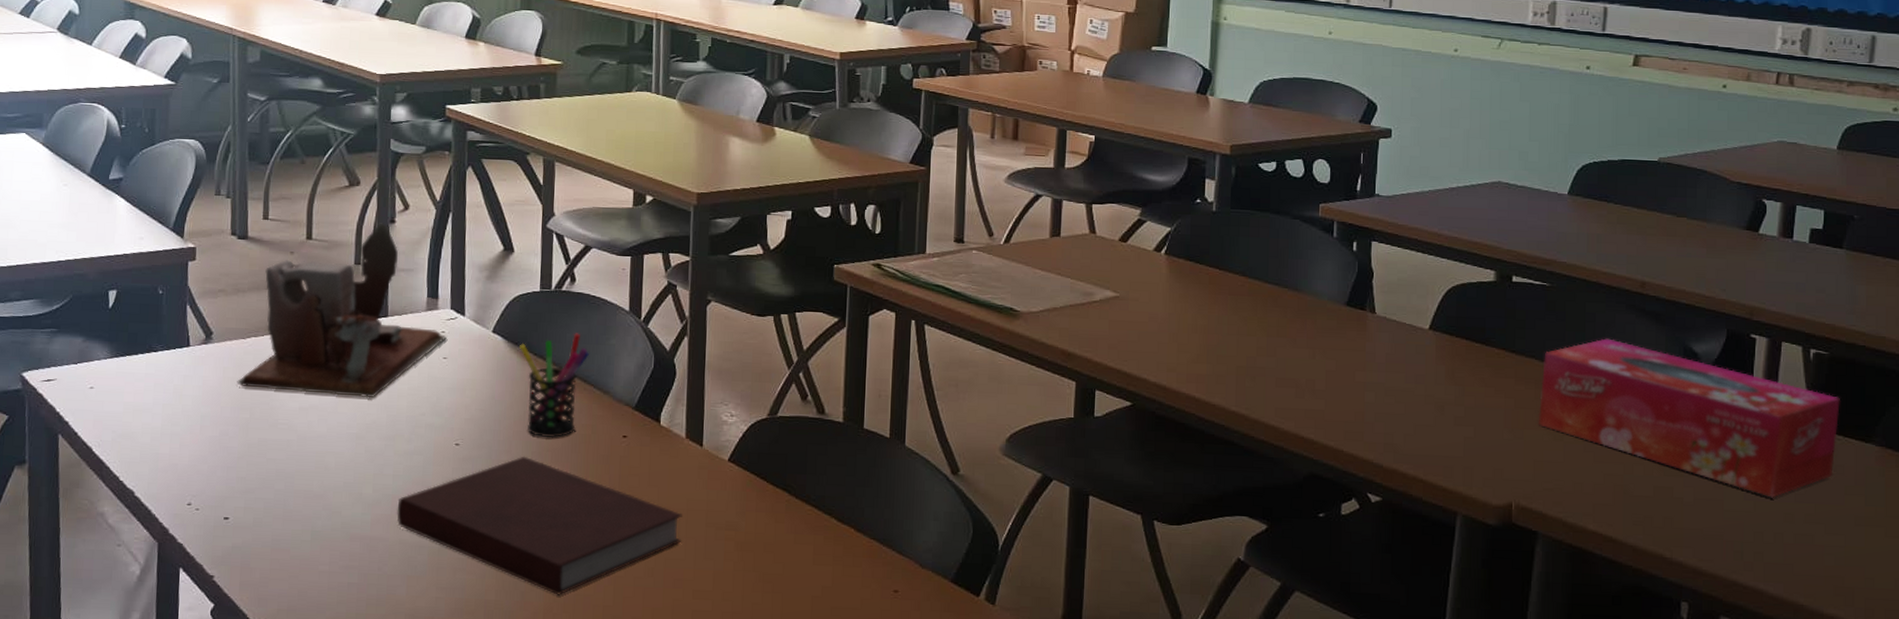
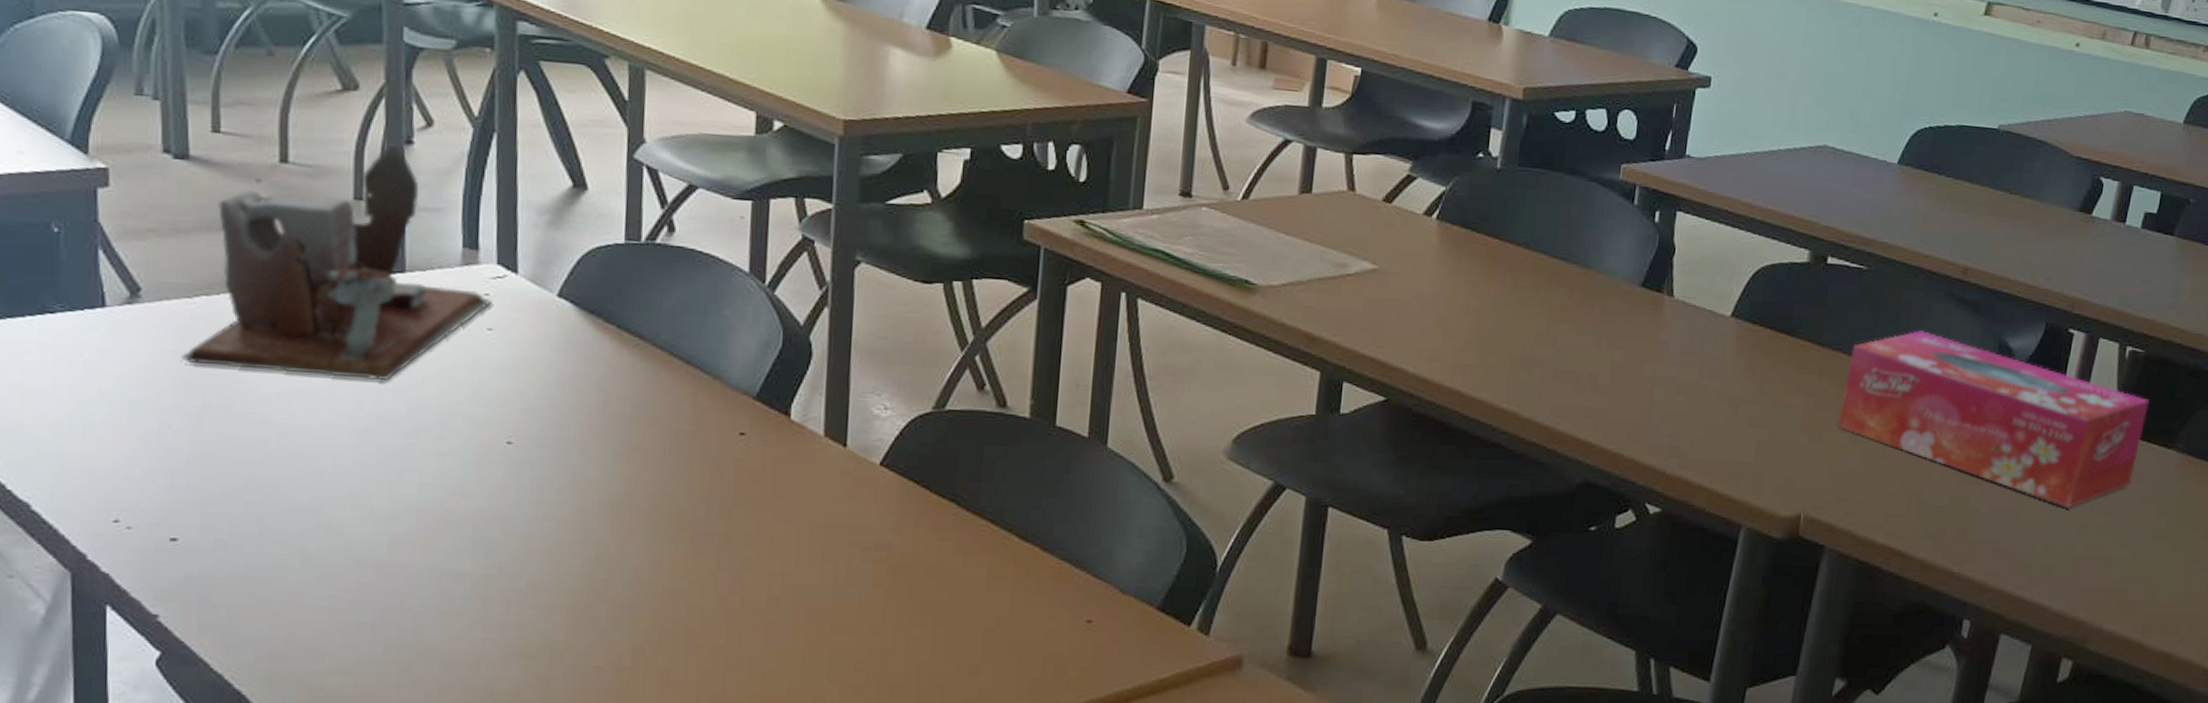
notebook: present [397,456,682,595] -> none [425,458,819,633]
pen holder: present [519,333,589,438] -> none [596,299,694,436]

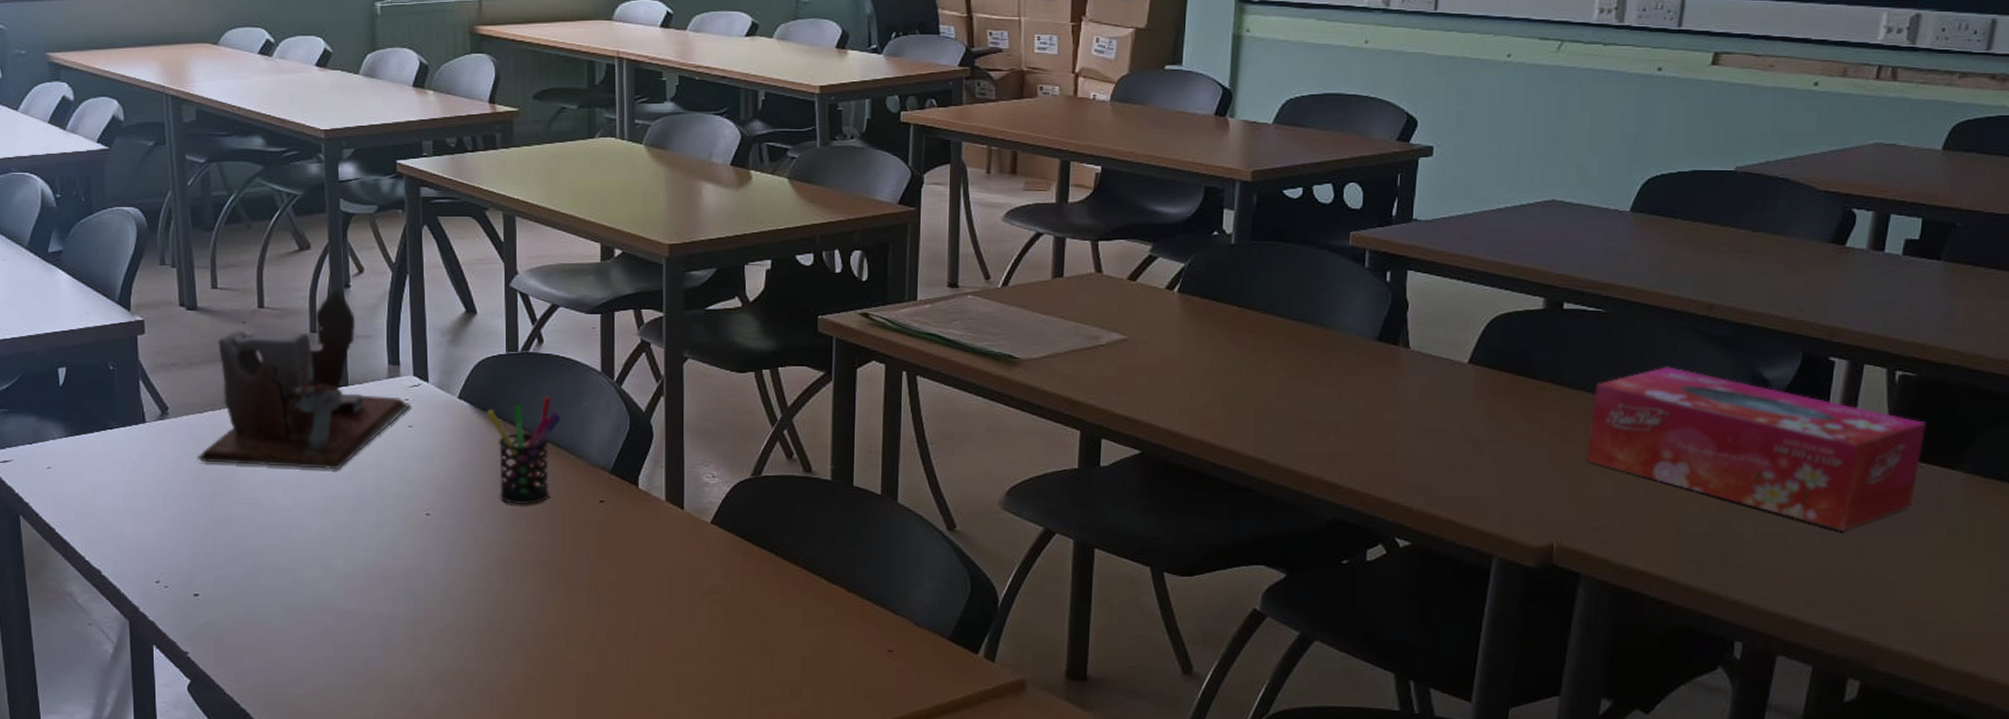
pen holder: none [596,299,694,436] -> present [488,396,561,505]

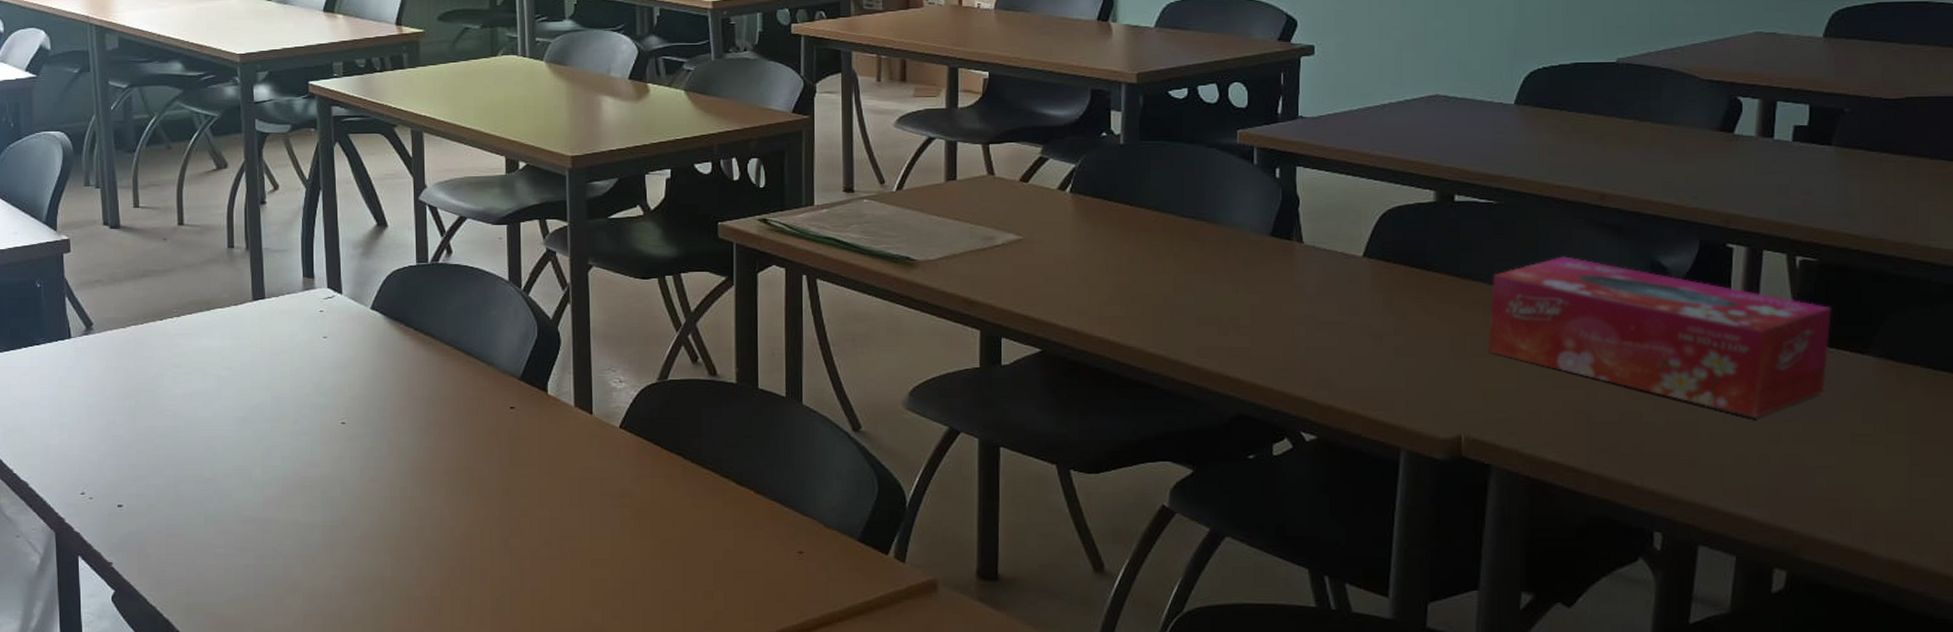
desk organizer: present [197,288,411,470] -> none [120,204,325,381]
pen holder: present [488,396,561,505] -> none [399,305,471,413]

